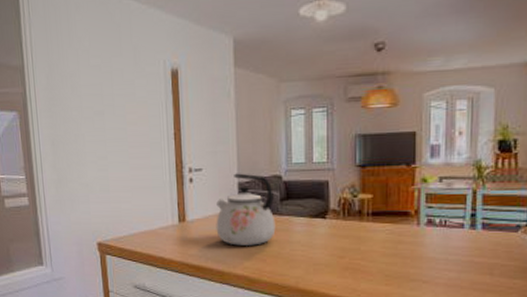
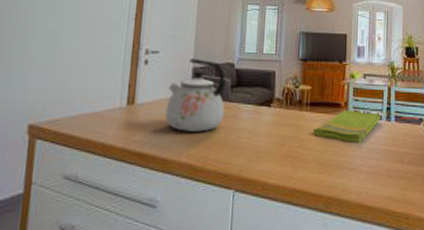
dish towel: none [378,219,462,255] -> present [314,110,381,144]

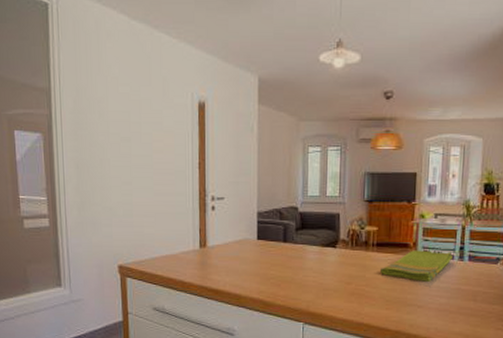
kettle: present [165,58,226,132] -> none [235,203,291,271]

